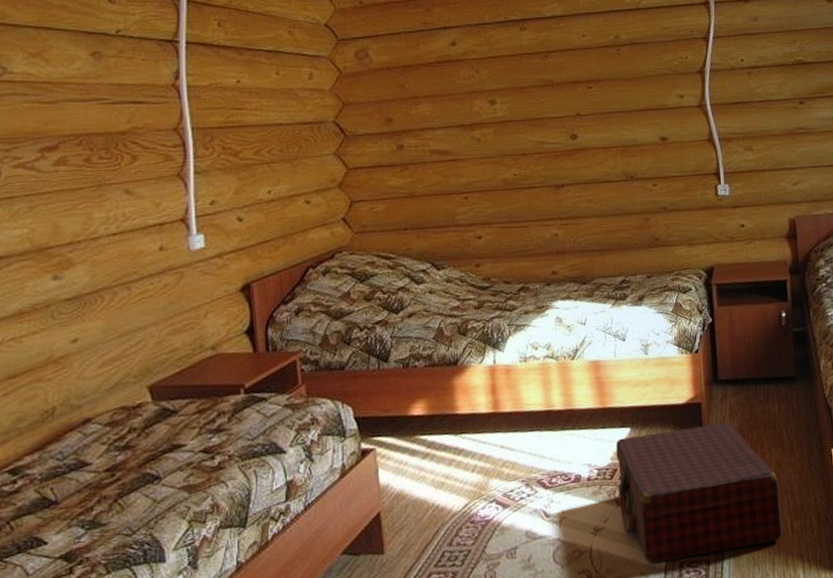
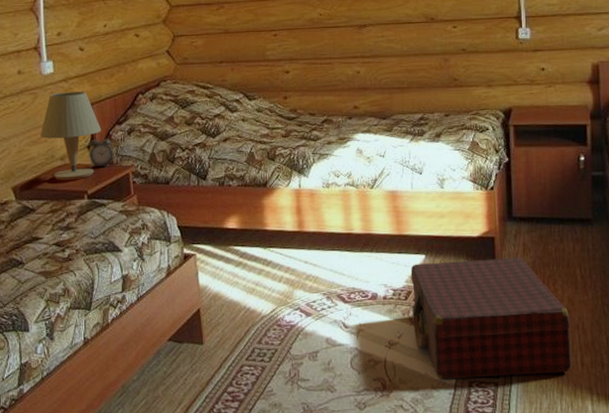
table lamp: none [186,268,264,374] -> present [40,91,102,181]
alarm clock: none [247,320,279,357] -> present [88,138,115,168]

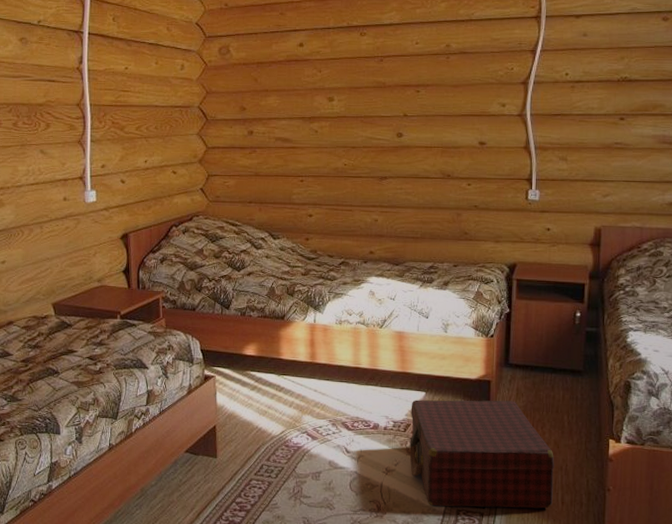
table lamp: present [40,91,102,181] -> none [81,220,137,301]
alarm clock: present [88,138,115,168] -> none [123,264,147,291]

